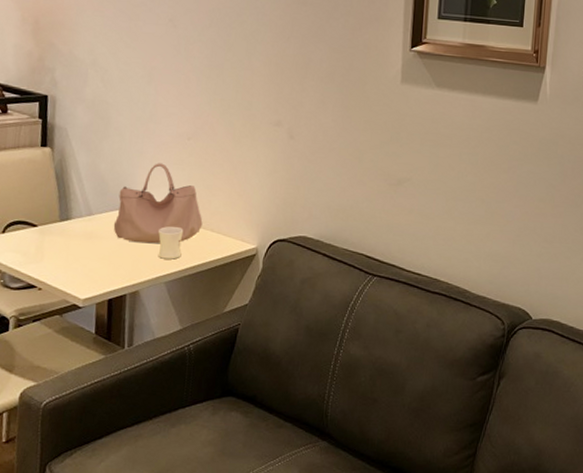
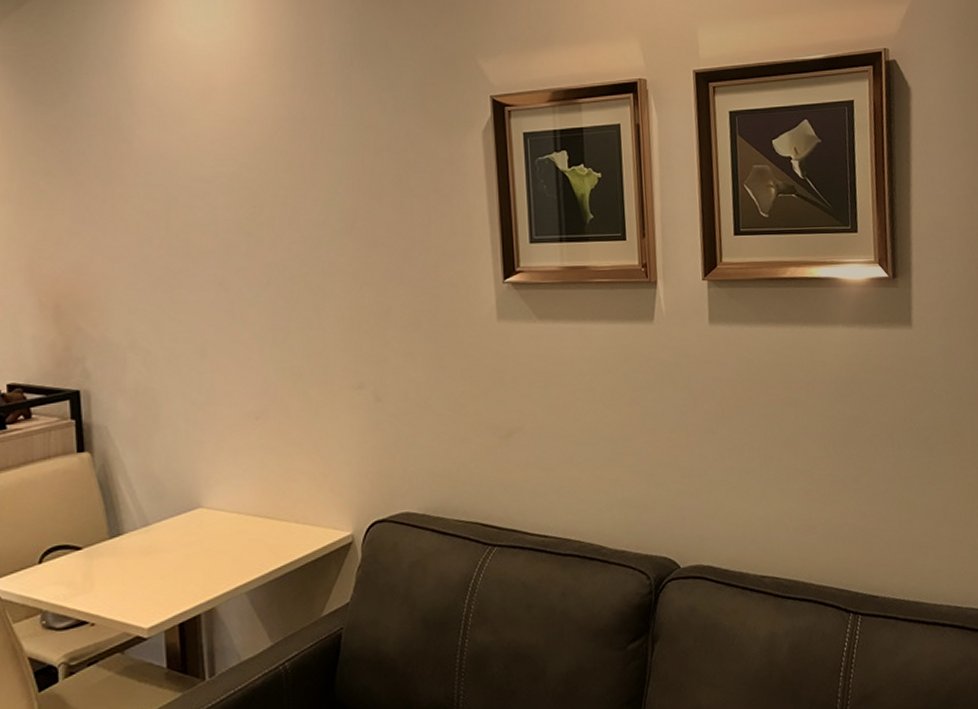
handbag: present [113,163,203,244] -> none [176,451,285,551]
mug: present [158,226,184,260] -> none [232,524,263,565]

